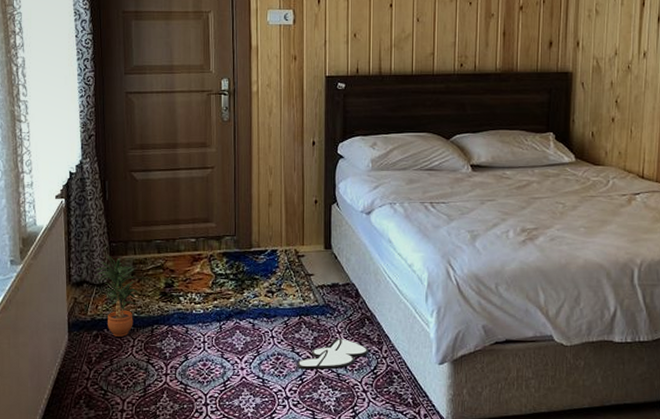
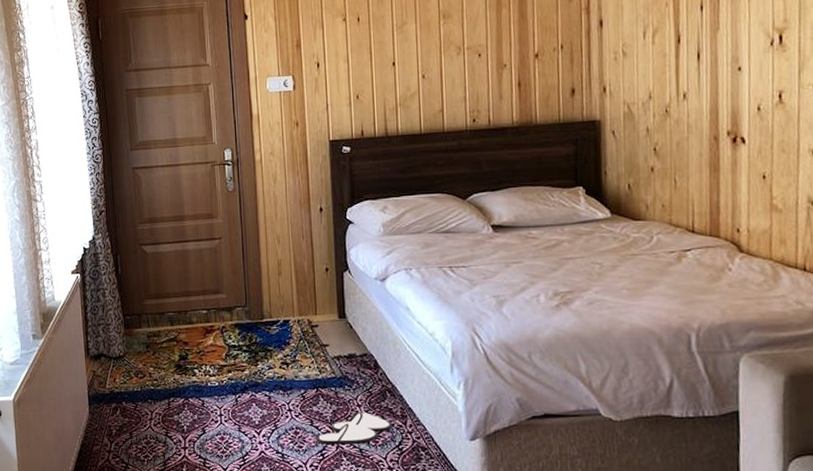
potted plant: present [97,256,138,337] -> none [113,329,154,410]

